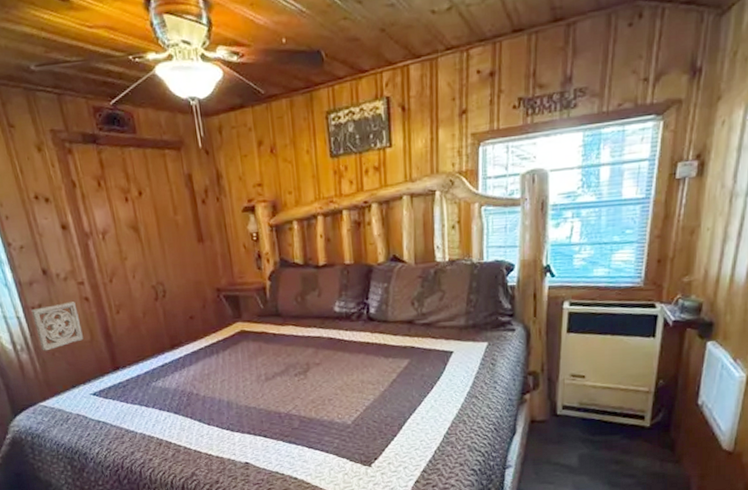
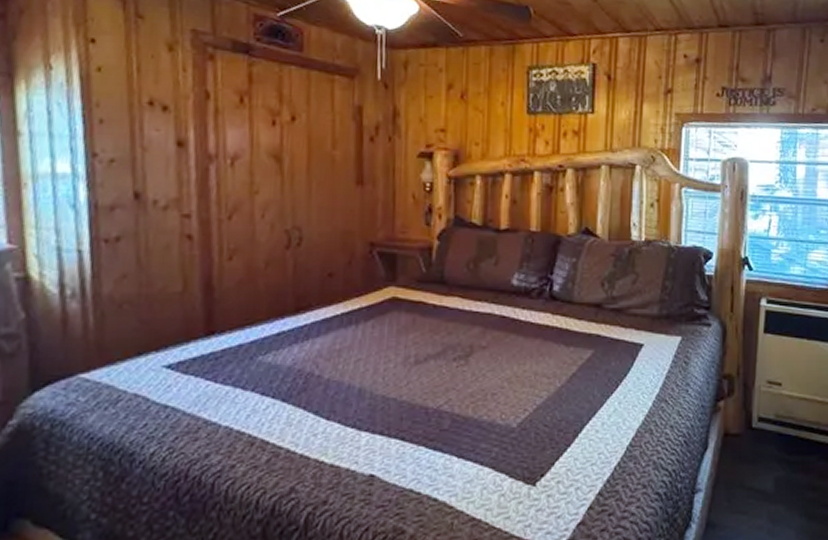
wall ornament: present [31,300,83,351] -> none [102,237,173,301]

